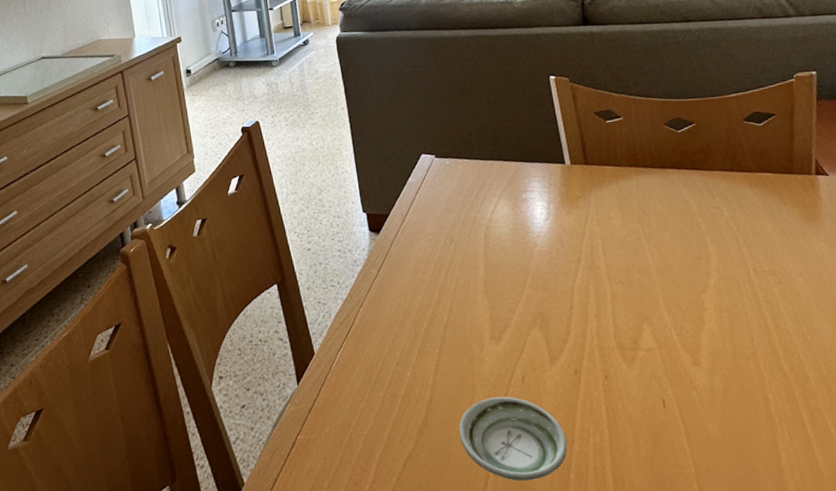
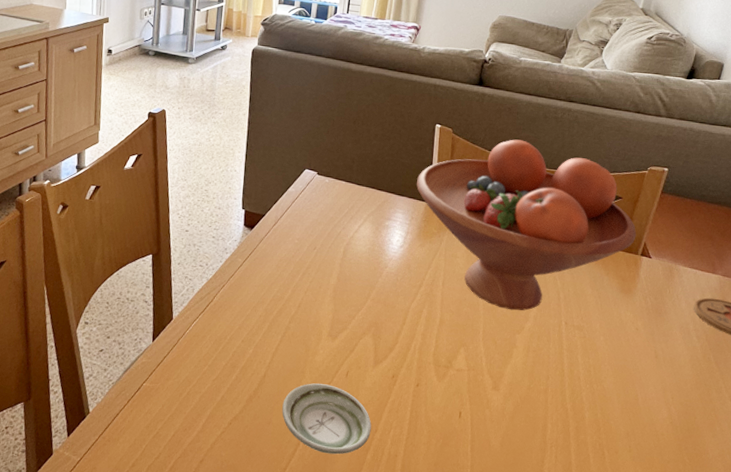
fruit bowl: none [544,73,804,268] -> present [417,139,637,311]

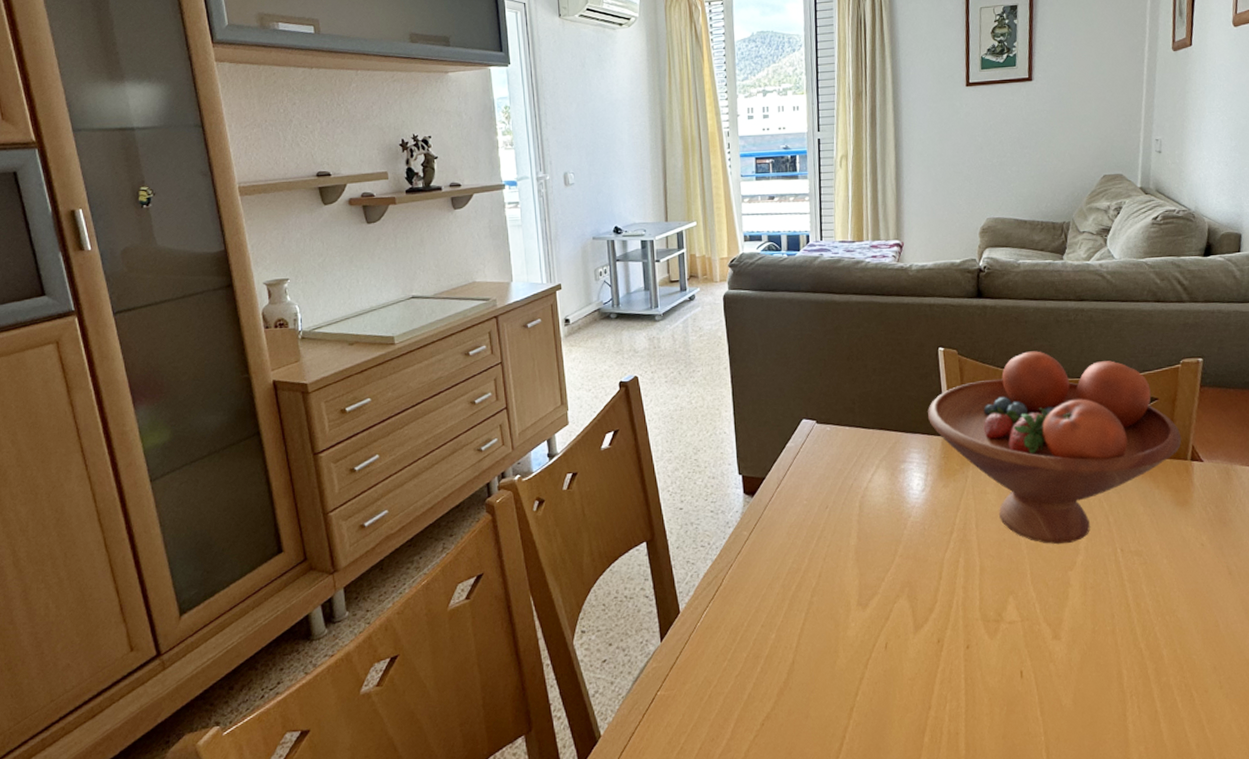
saucer: present [282,383,372,455] -> none [818,661,924,744]

